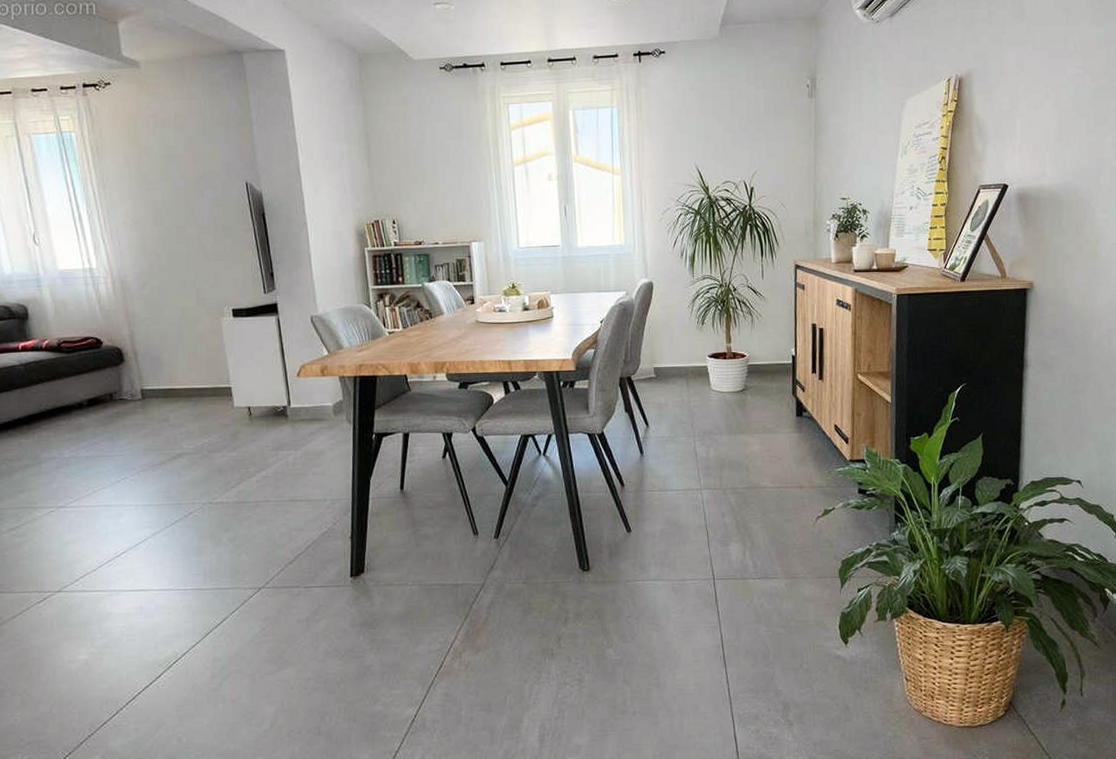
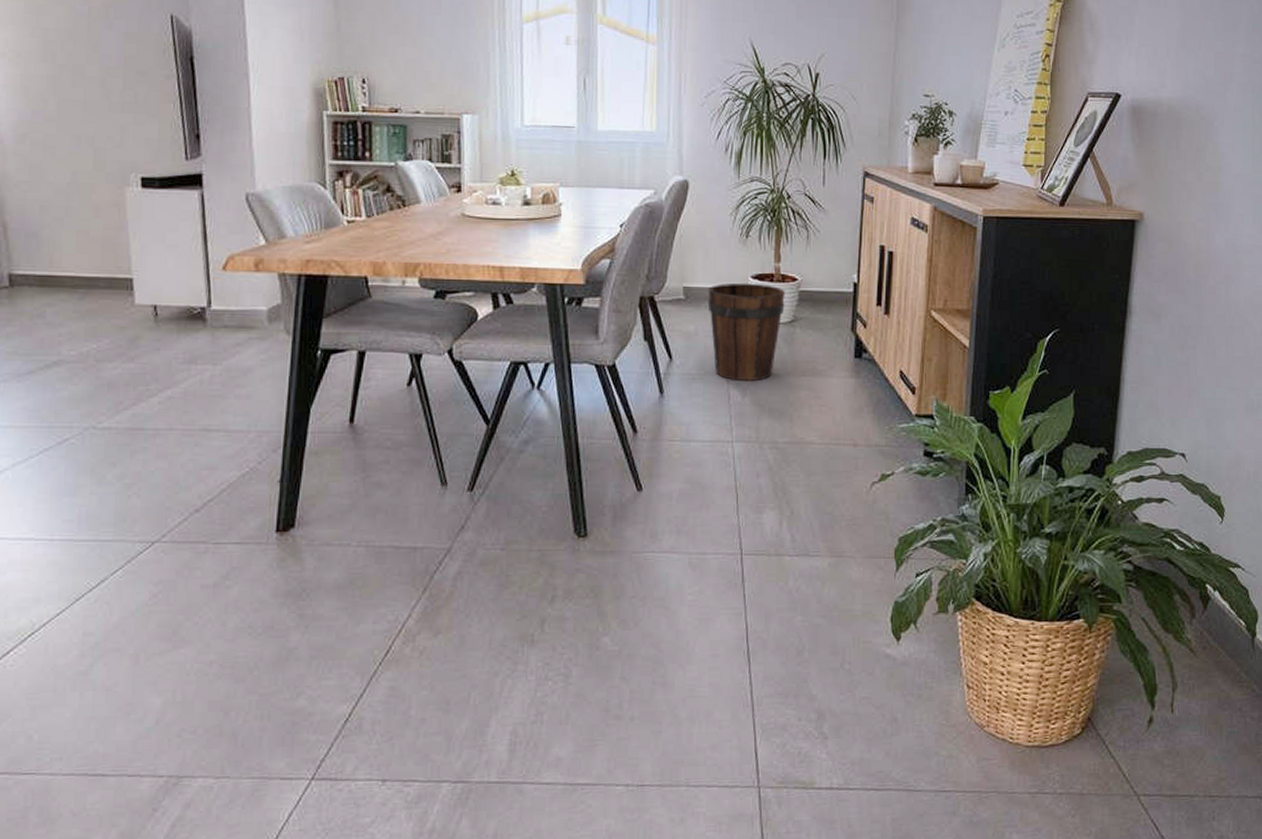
bucket: none [674,361,737,441] -> present [707,282,785,382]

